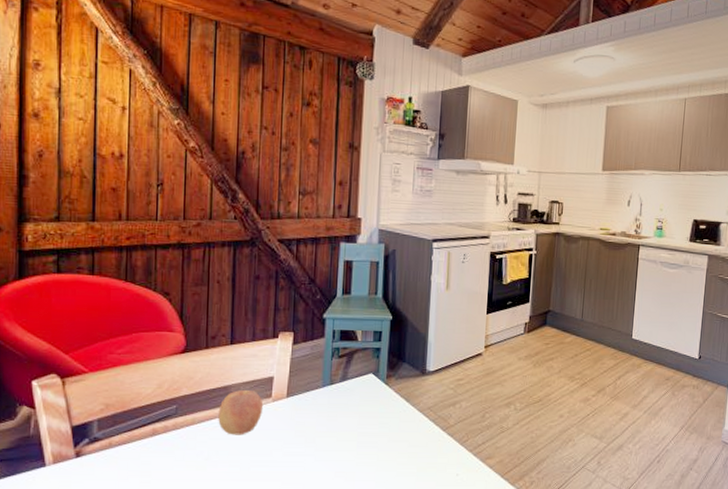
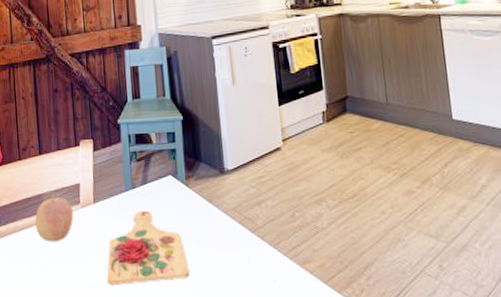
cutting board: none [291,406,378,479] -> present [106,210,190,286]

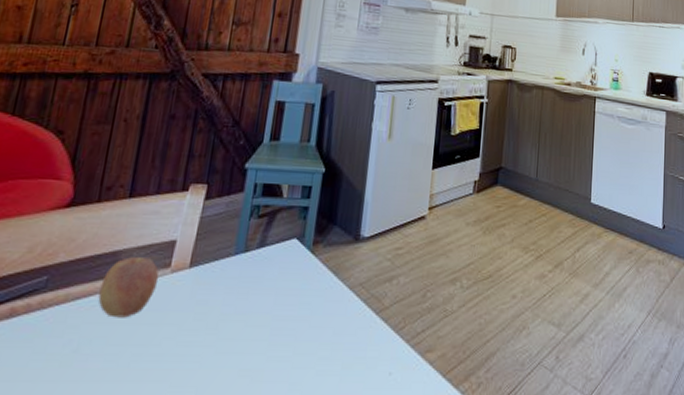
cutting board: present [106,210,190,286] -> none [182,280,294,379]

